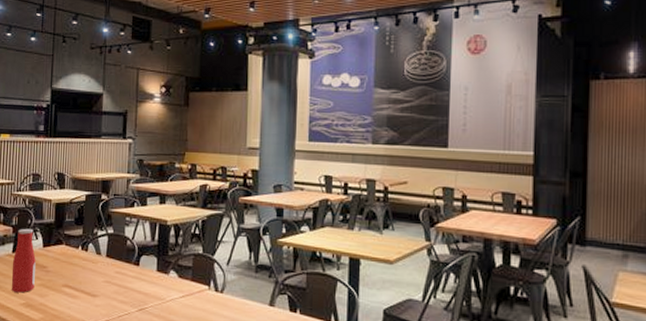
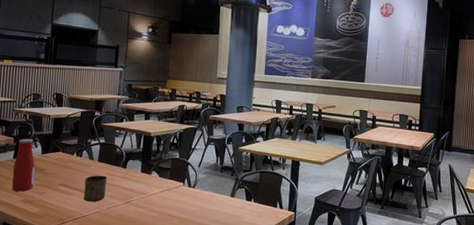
cup: none [90,274,118,308] -> present [83,175,108,202]

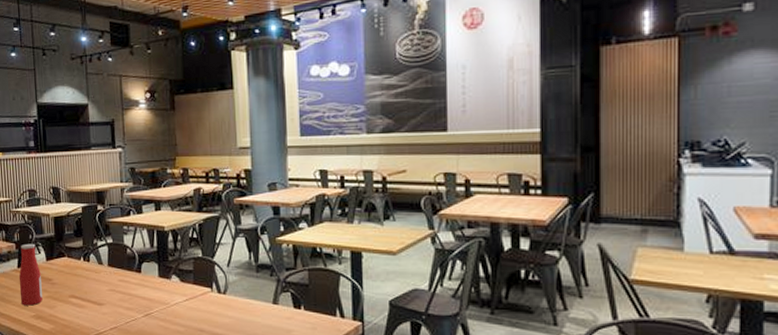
cup: present [83,175,108,202] -> none [96,283,122,315]

